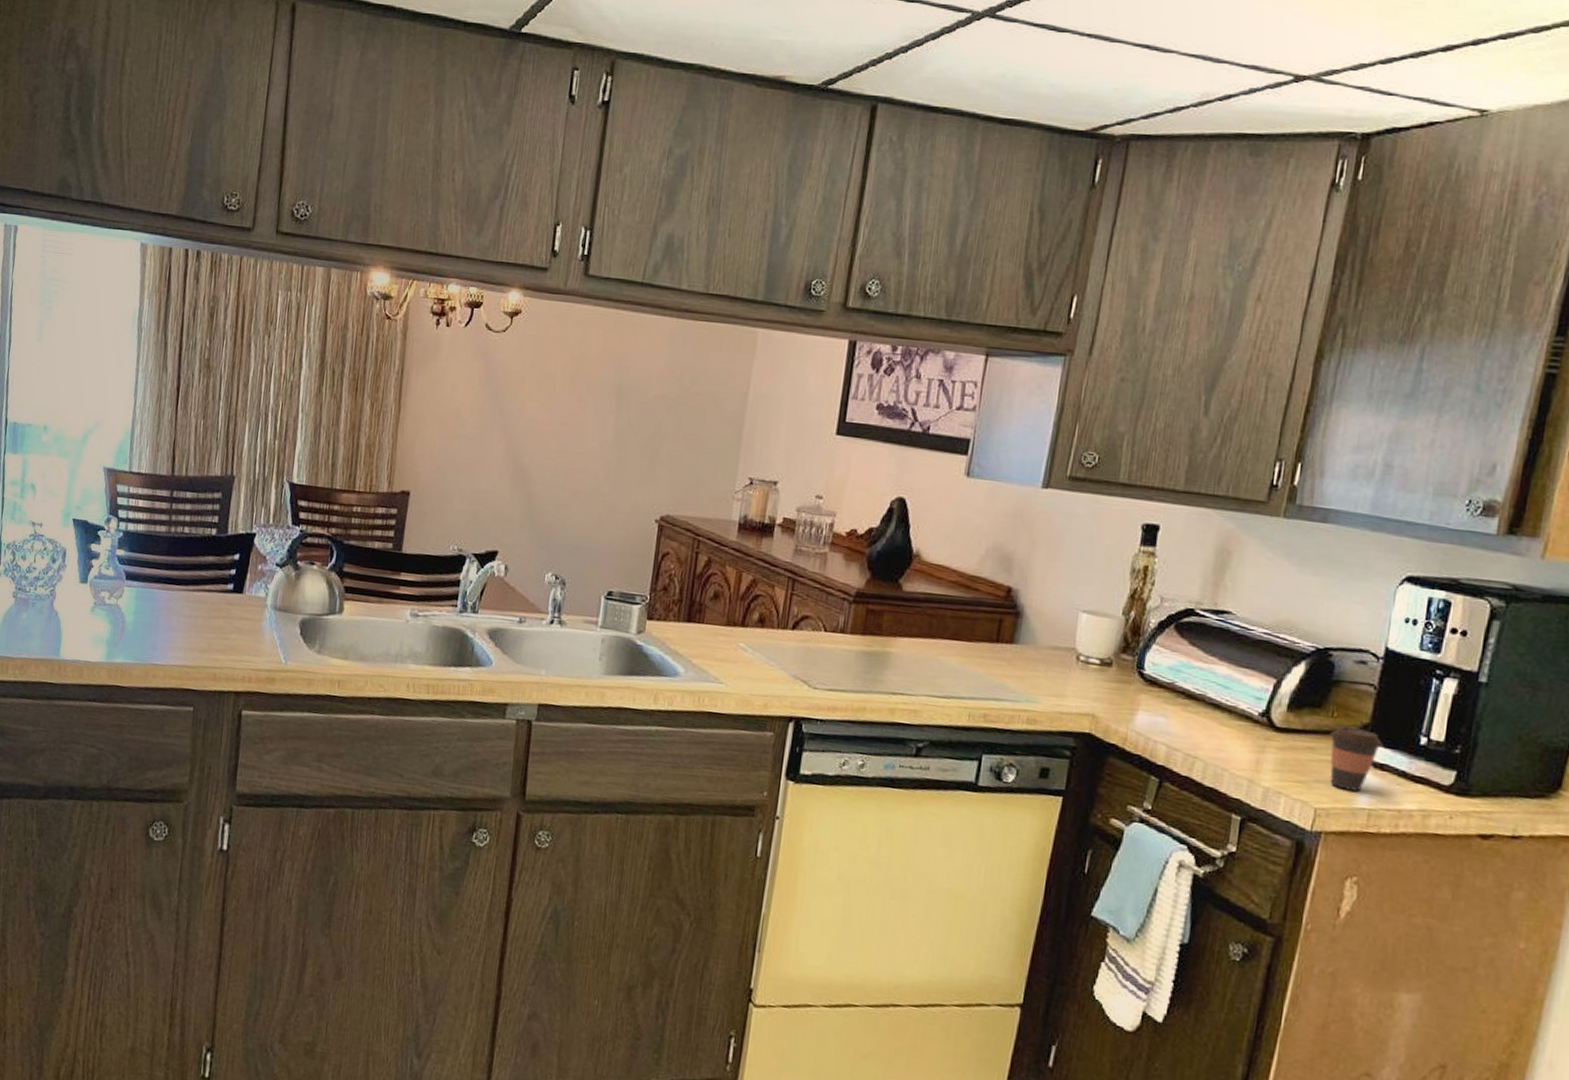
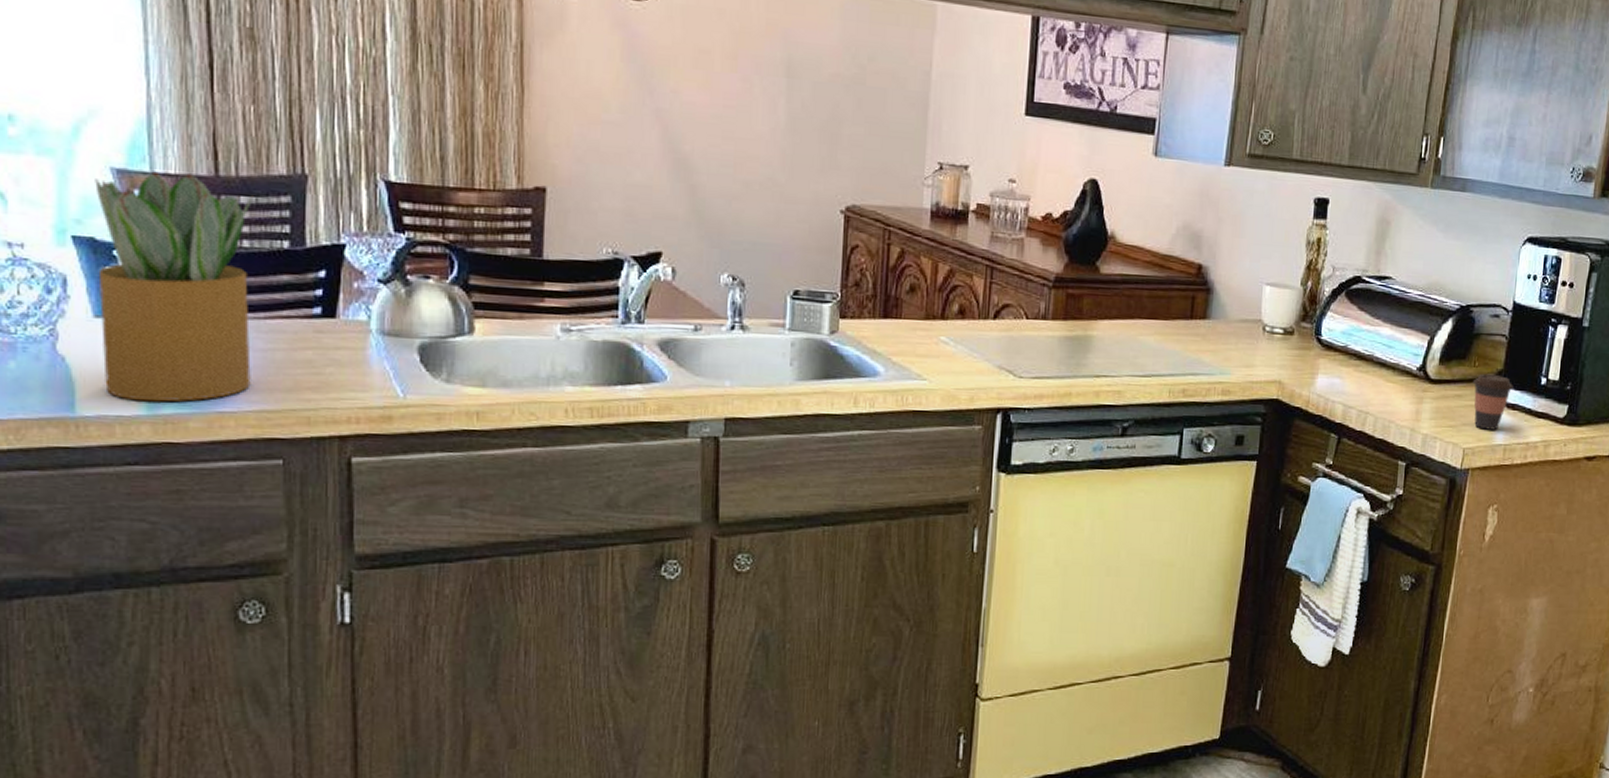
potted plant: none [81,470,196,654] -> present [95,171,254,402]

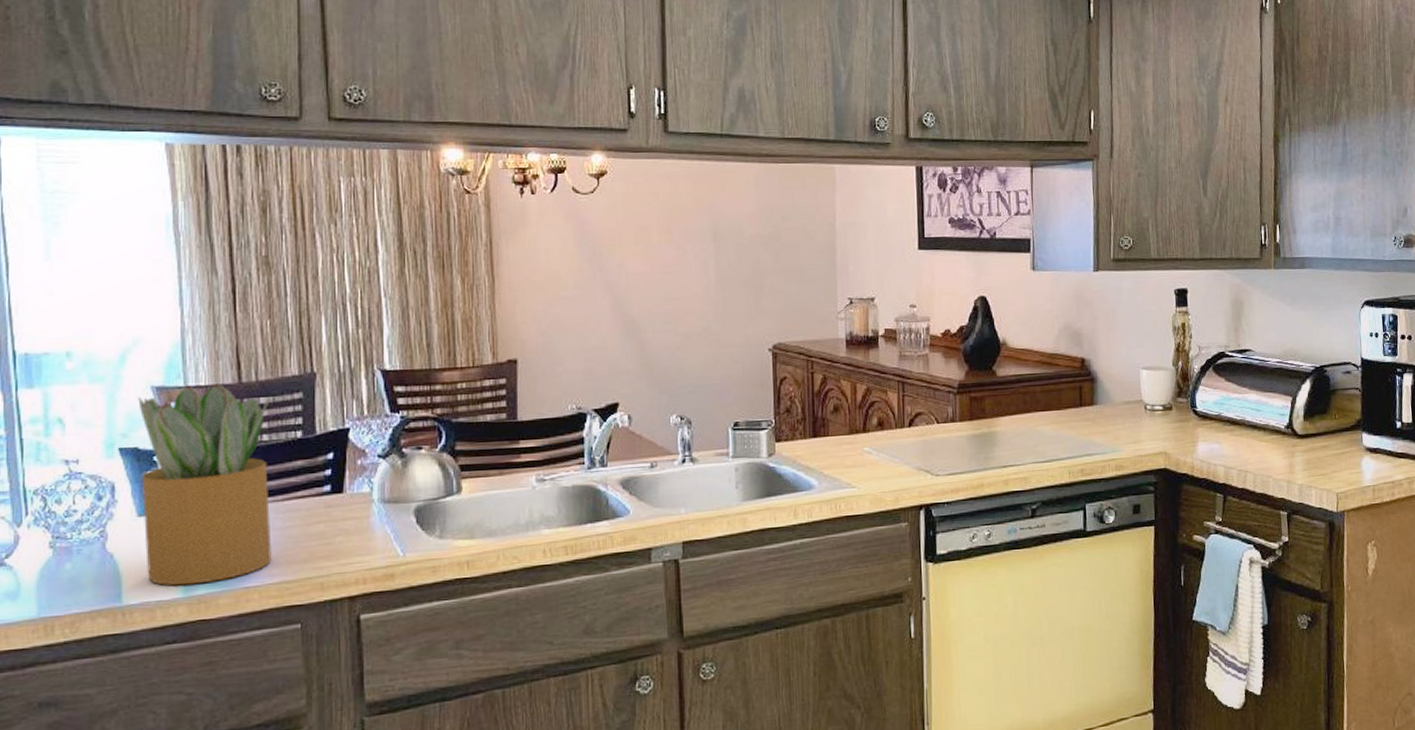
coffee cup: present [1472,373,1513,430] -> none [1336,424,1373,474]

